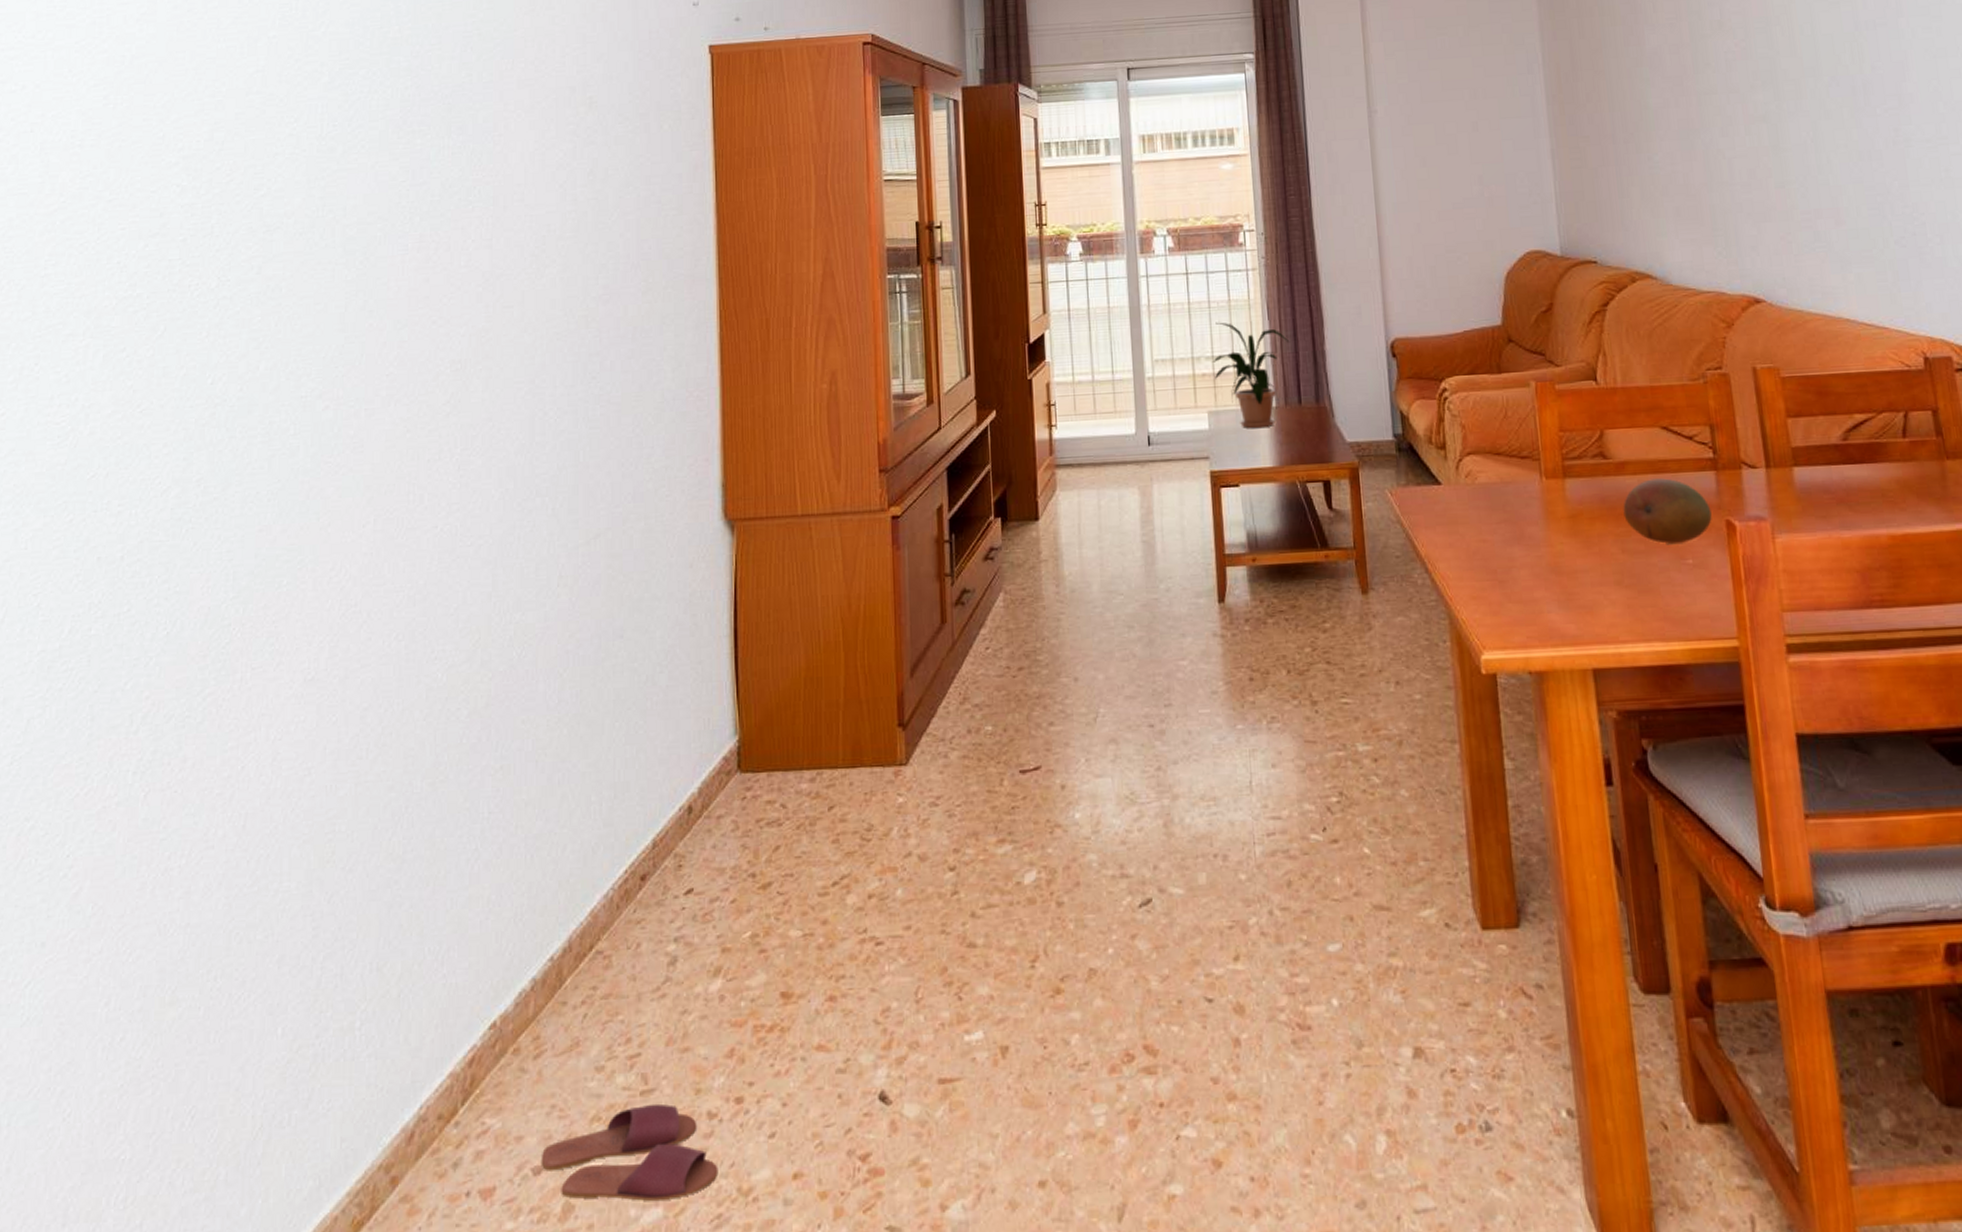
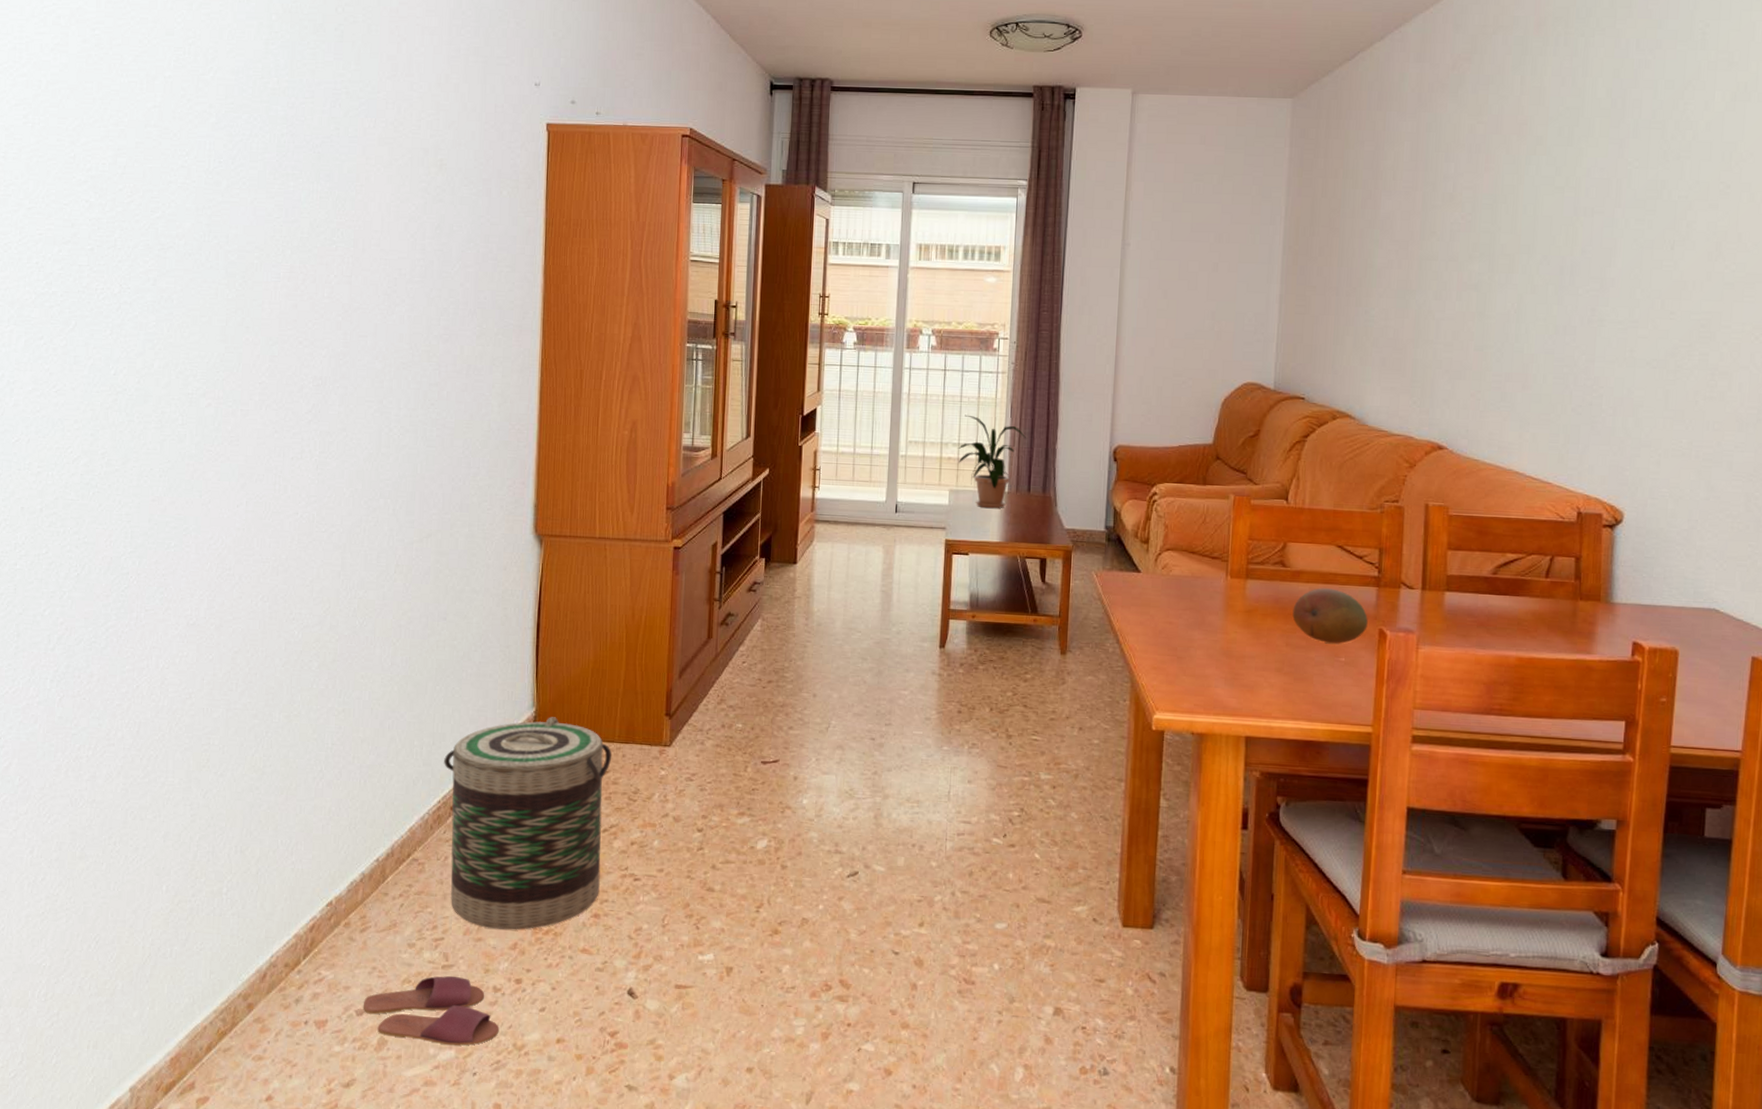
basket: none [629,744,837,1033] -> present [444,717,612,930]

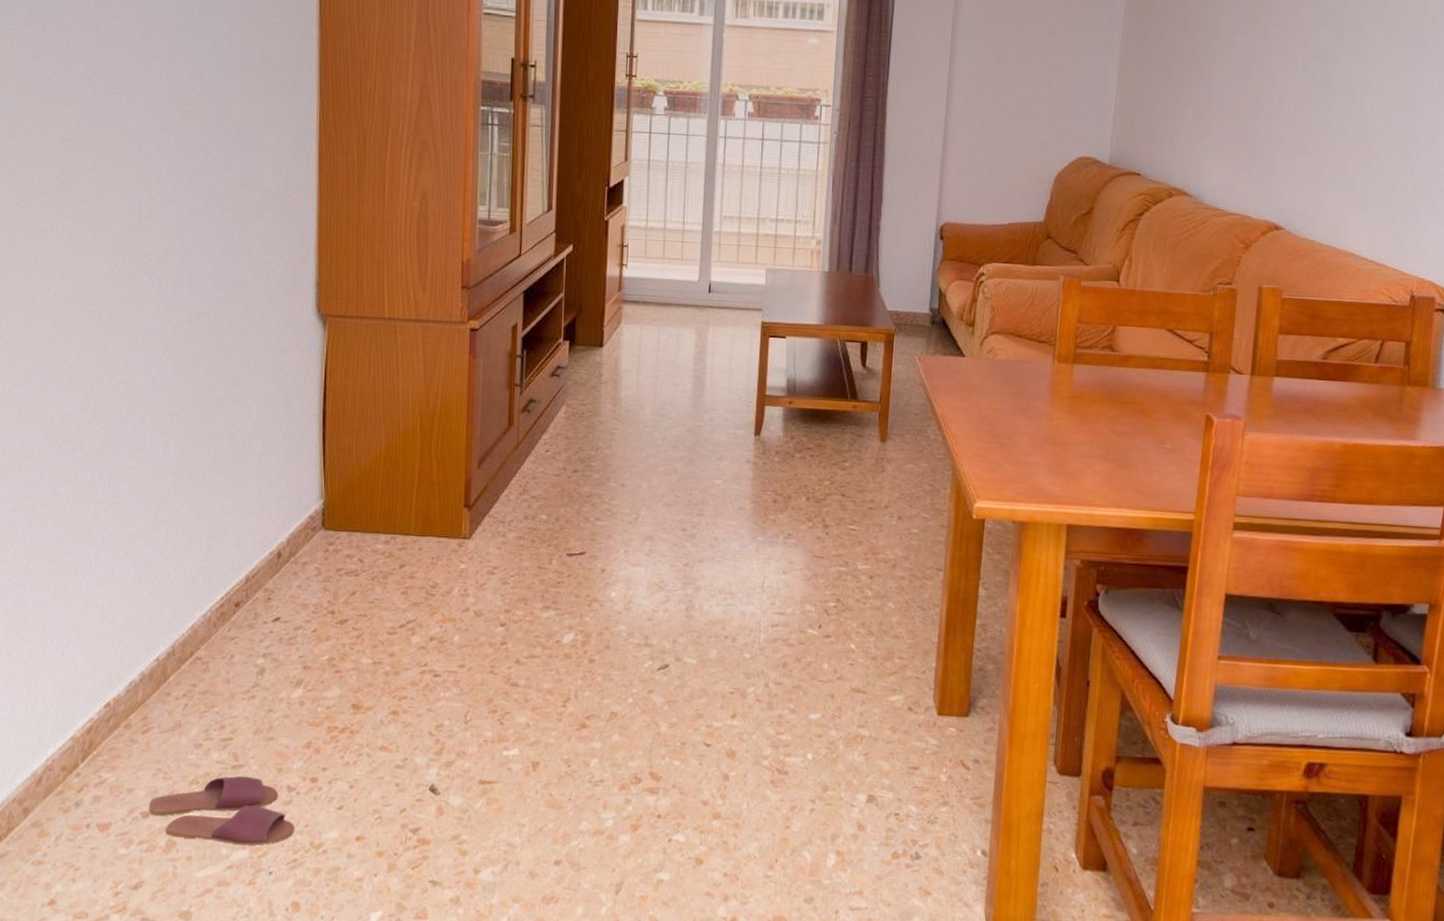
basket: present [444,717,612,930] -> none [226,509,408,729]
house plant: present [957,414,1026,509] -> none [775,188,848,289]
fruit: present [1292,588,1368,644] -> none [1119,373,1195,431]

